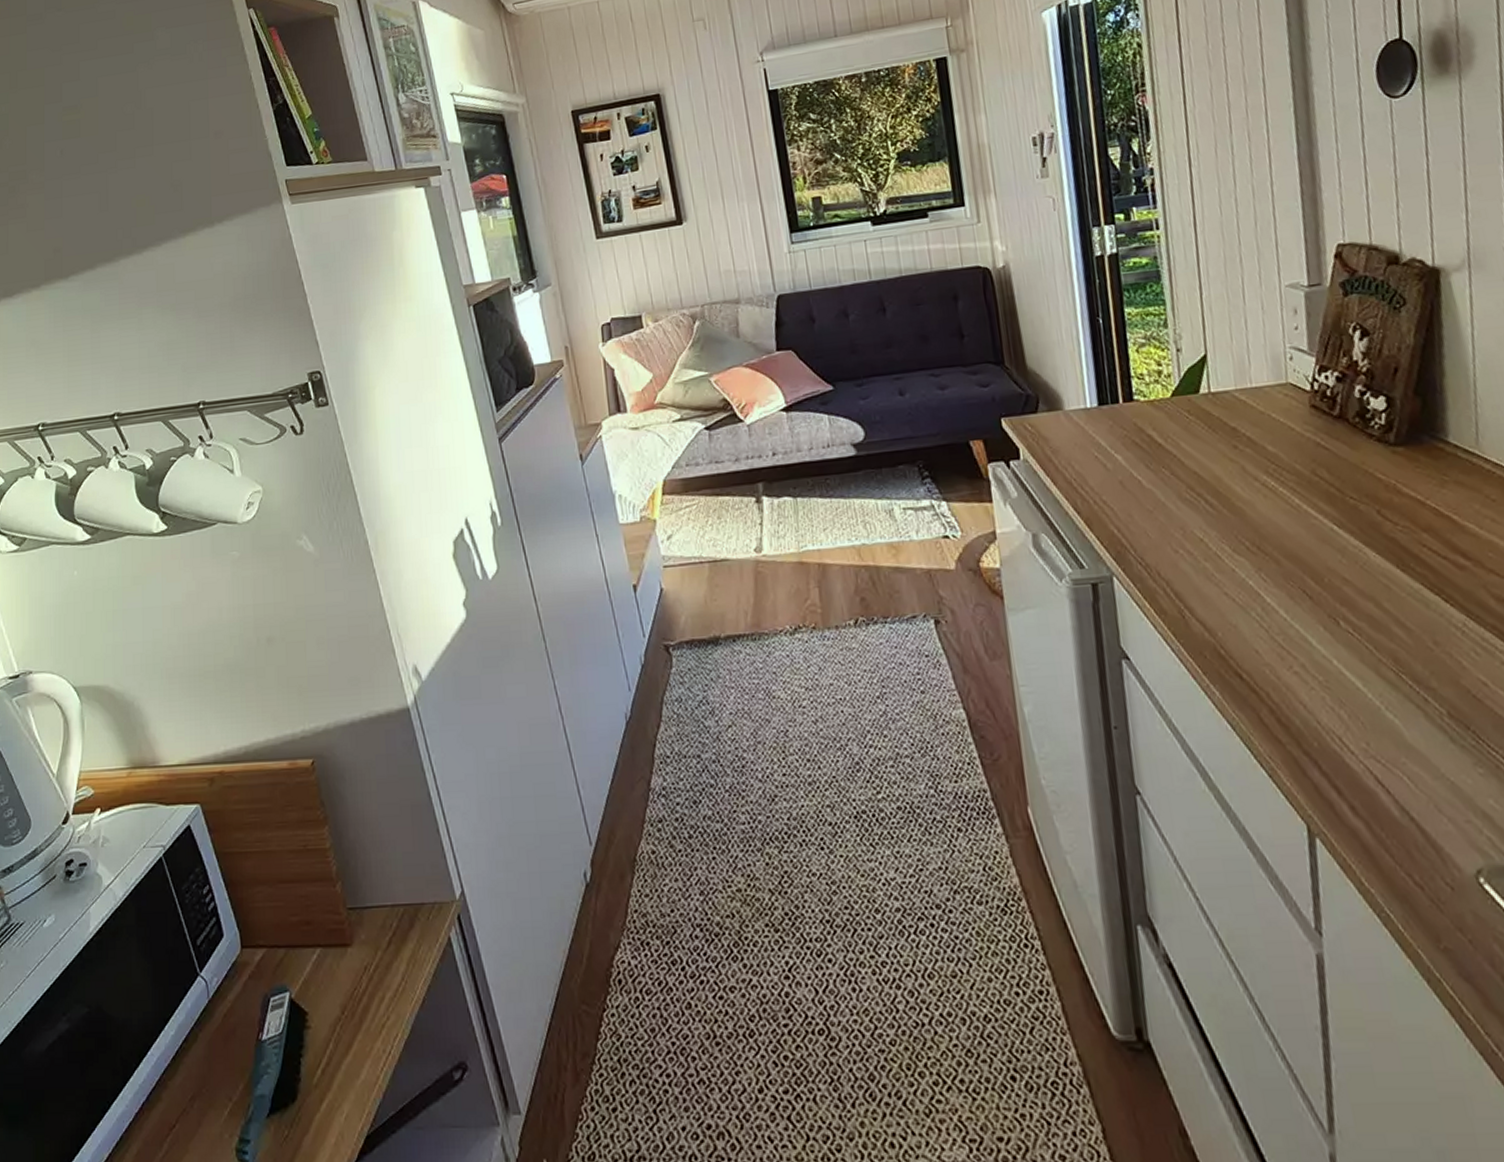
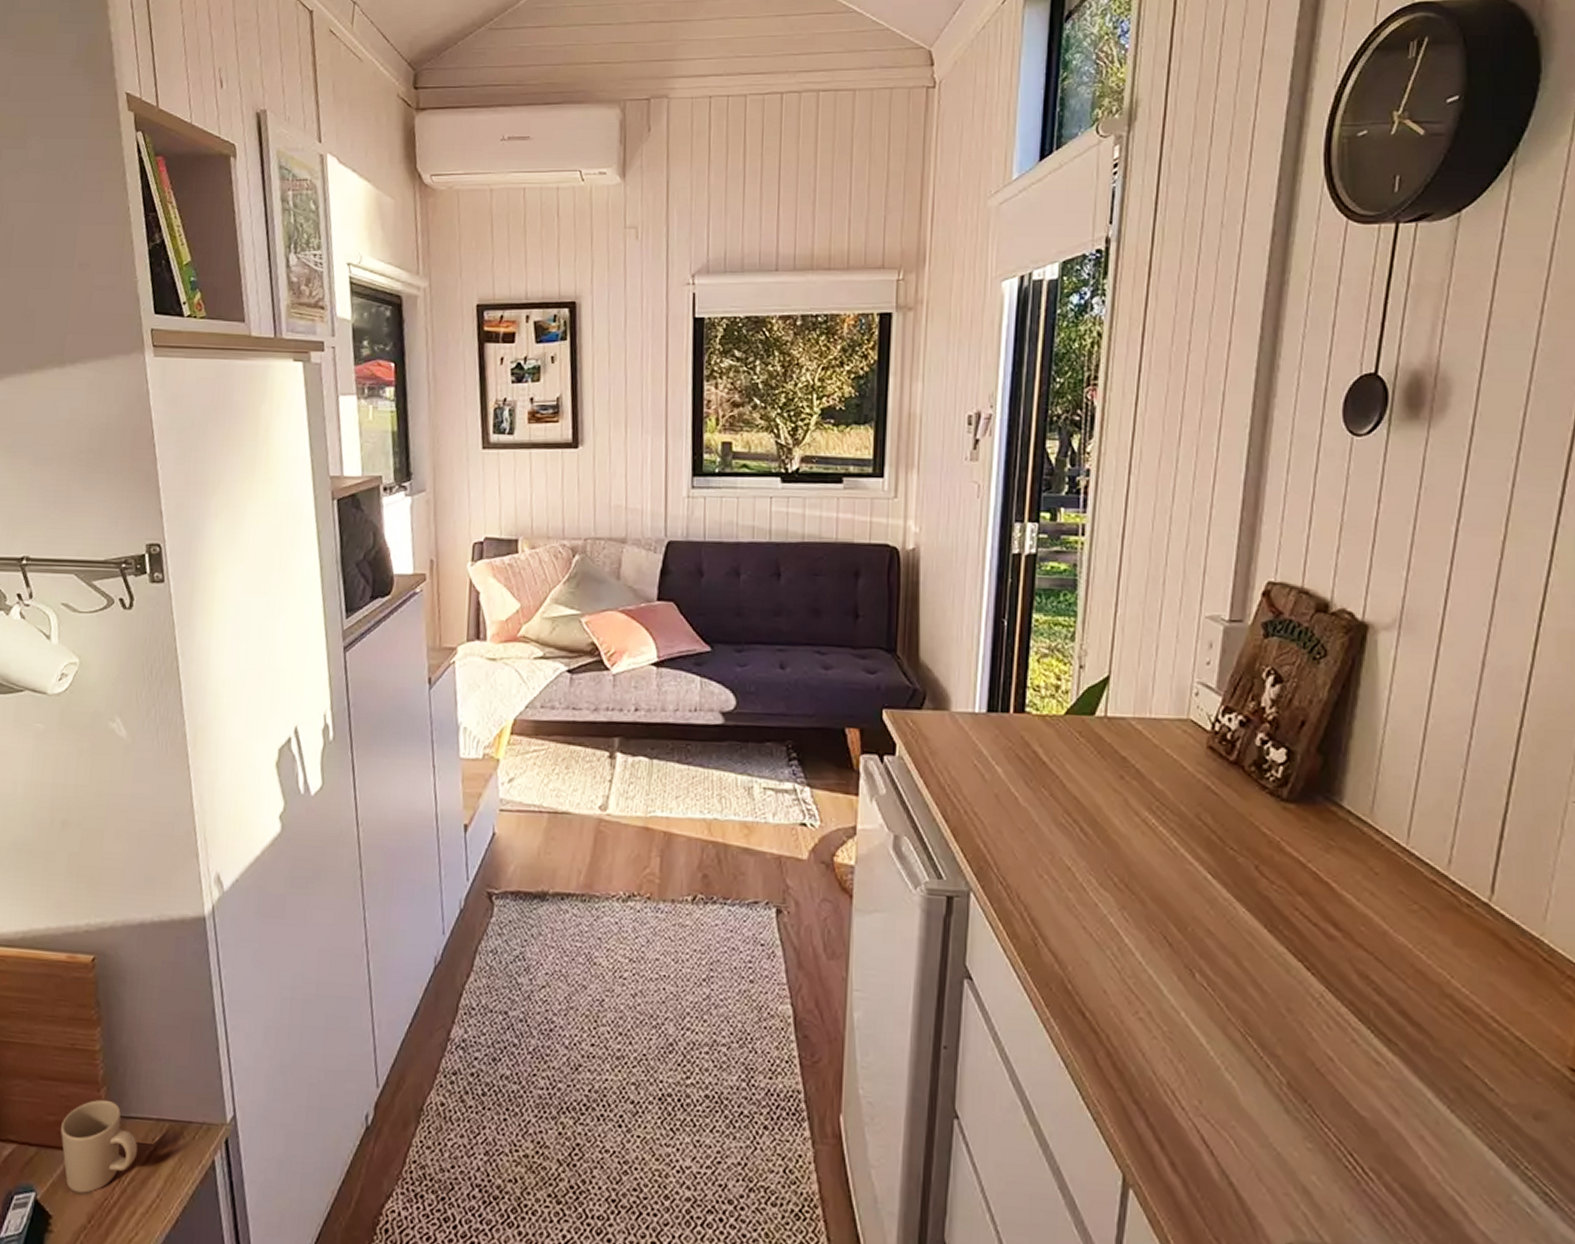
mug: none [304,893,379,986] -> present [60,1099,138,1193]

